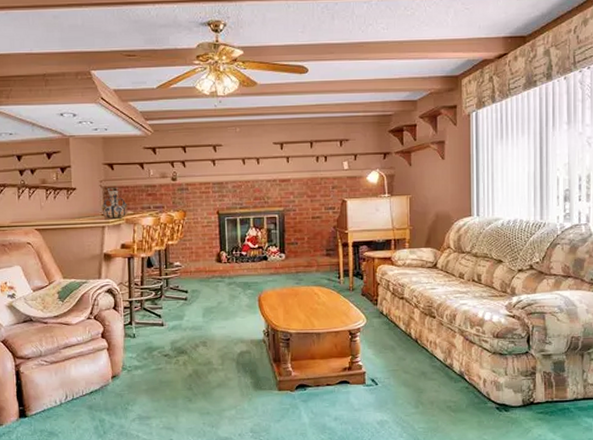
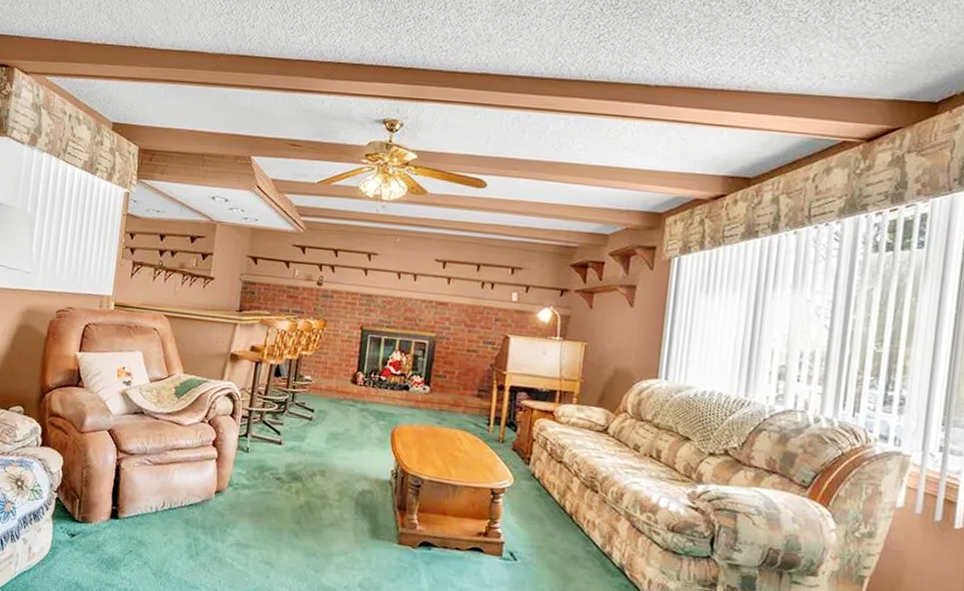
vase: present [101,187,128,219] -> none [236,282,266,318]

